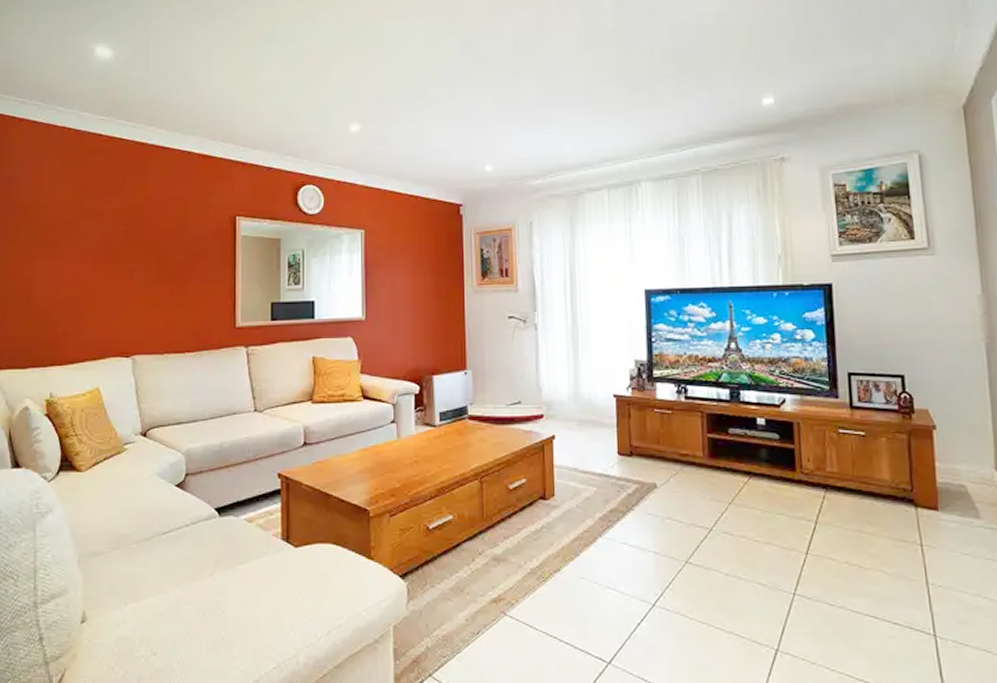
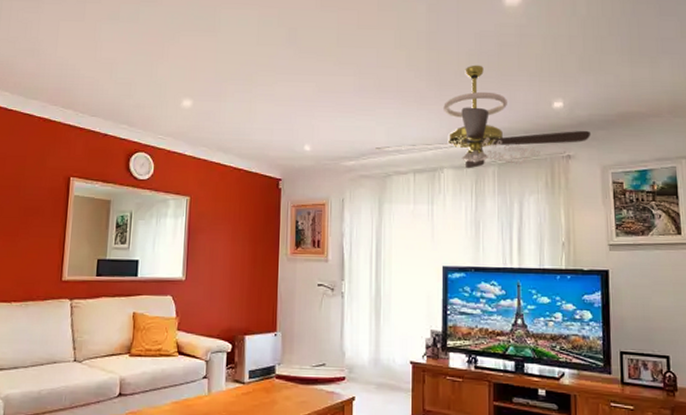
ceiling fan: none [564,62,808,180] -> present [375,65,592,169]

